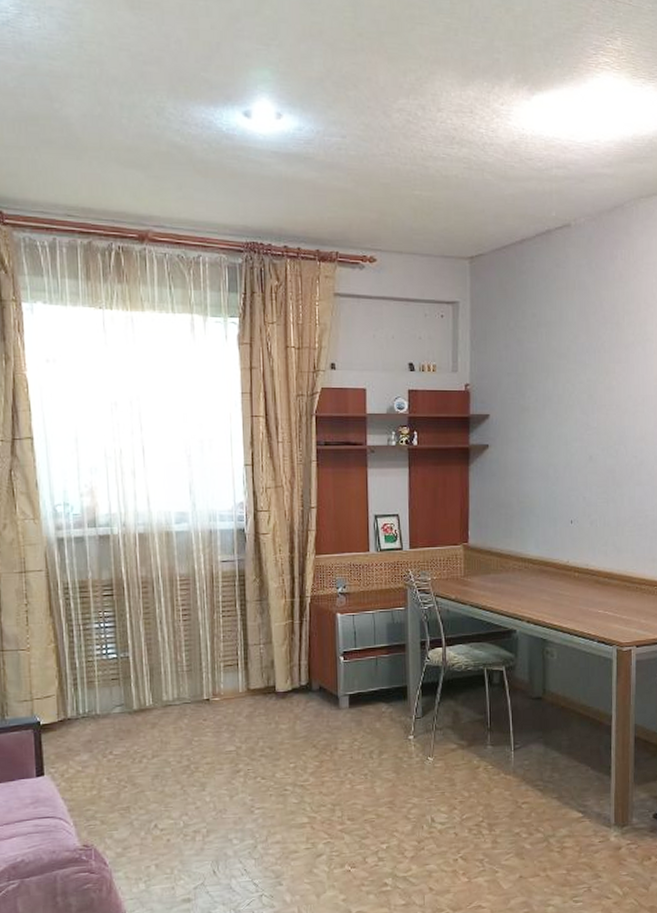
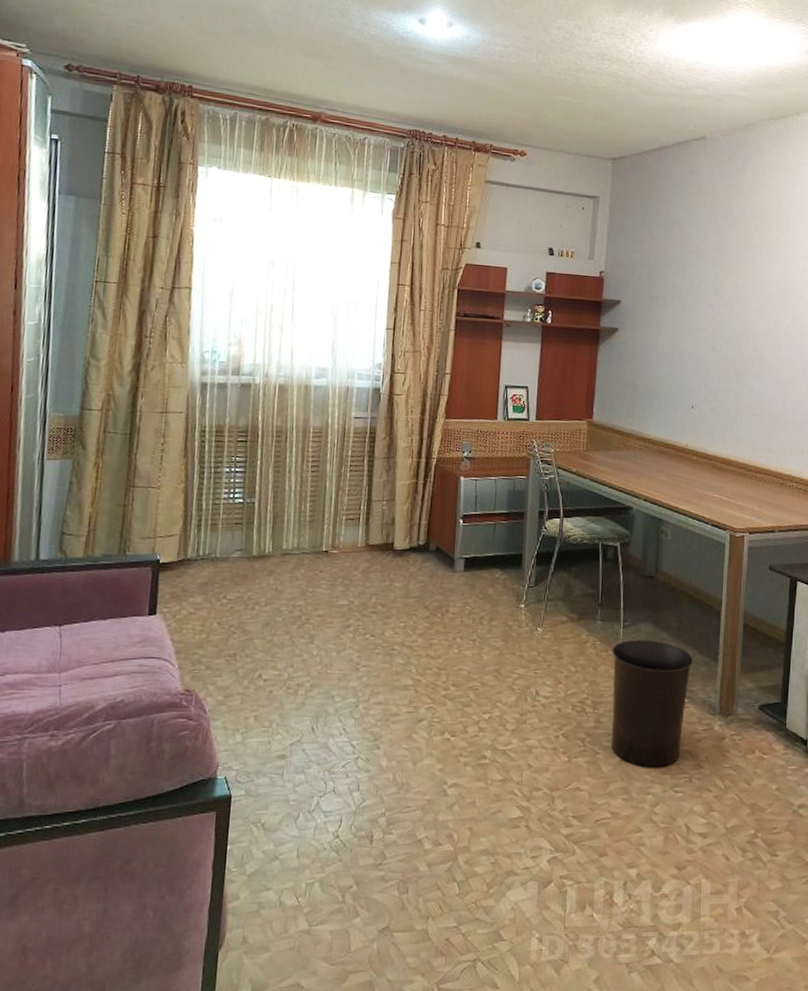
waste bin: none [504,760,586,882] -> present [610,639,693,768]

